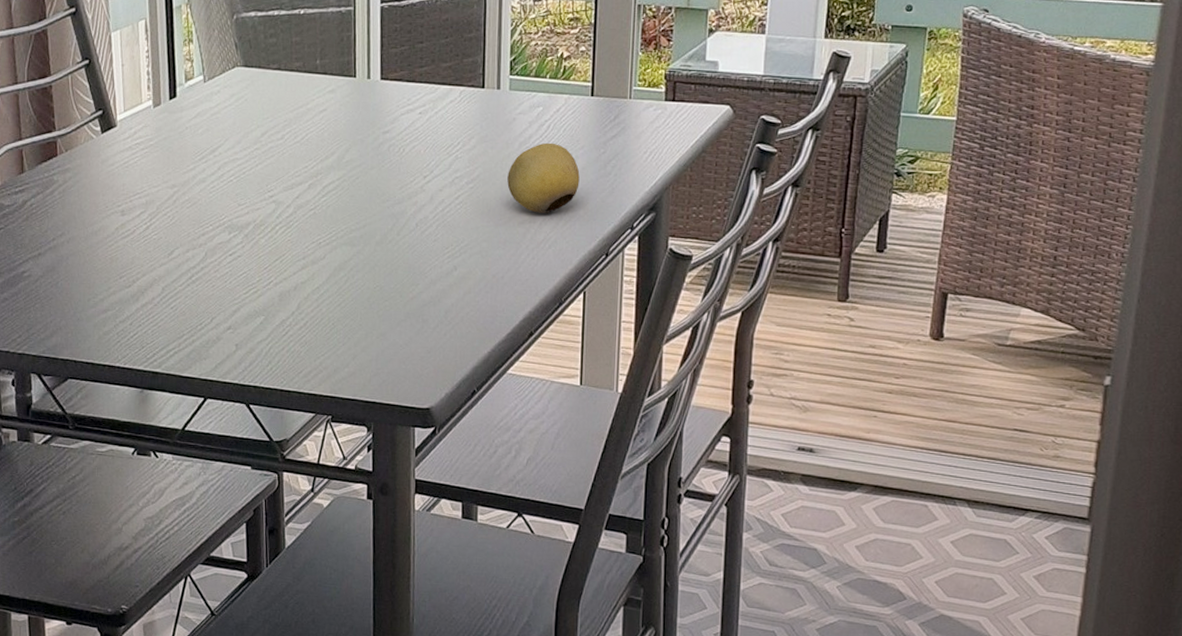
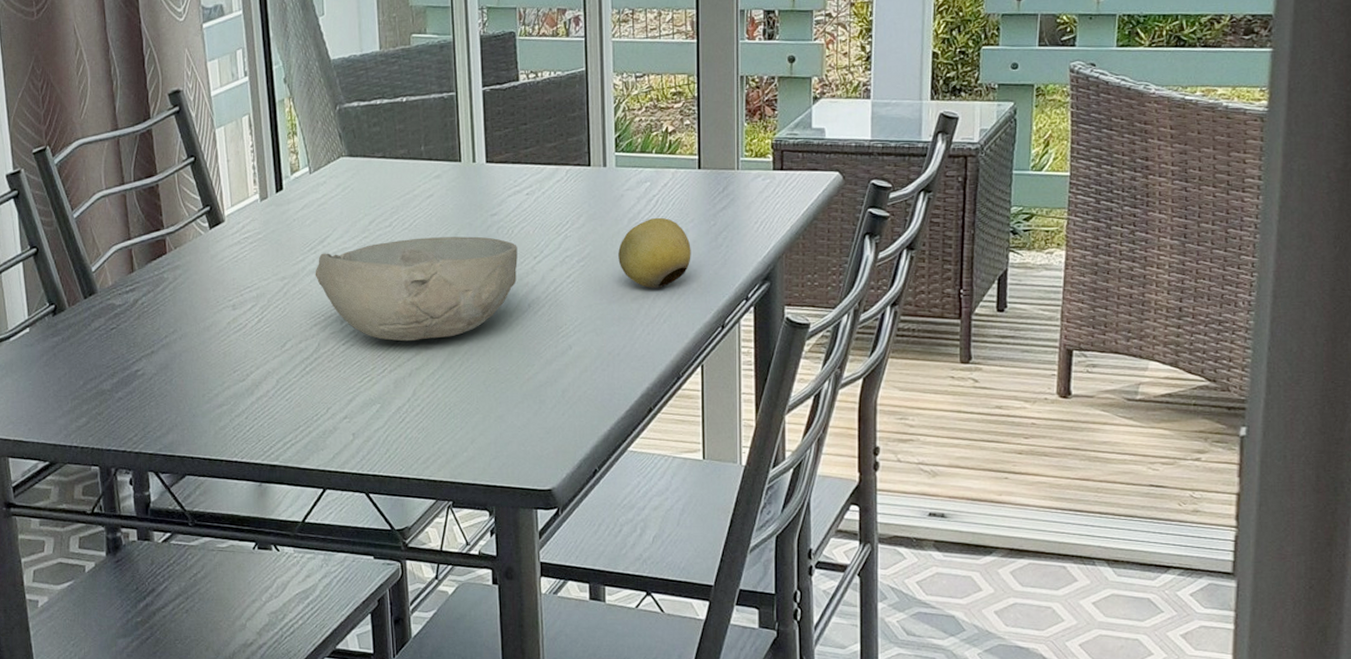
bowl: none [205,152,408,255] -> present [315,236,518,342]

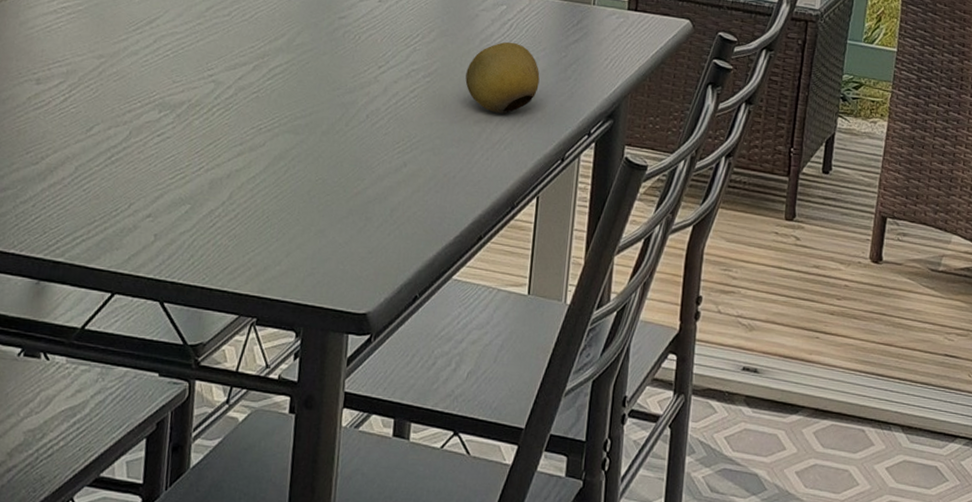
bowl: present [315,236,518,342] -> none [137,31,363,141]

